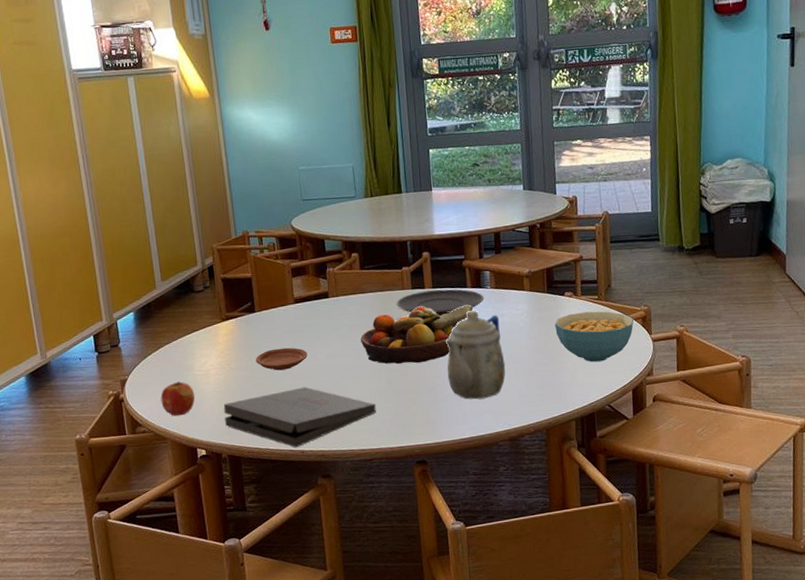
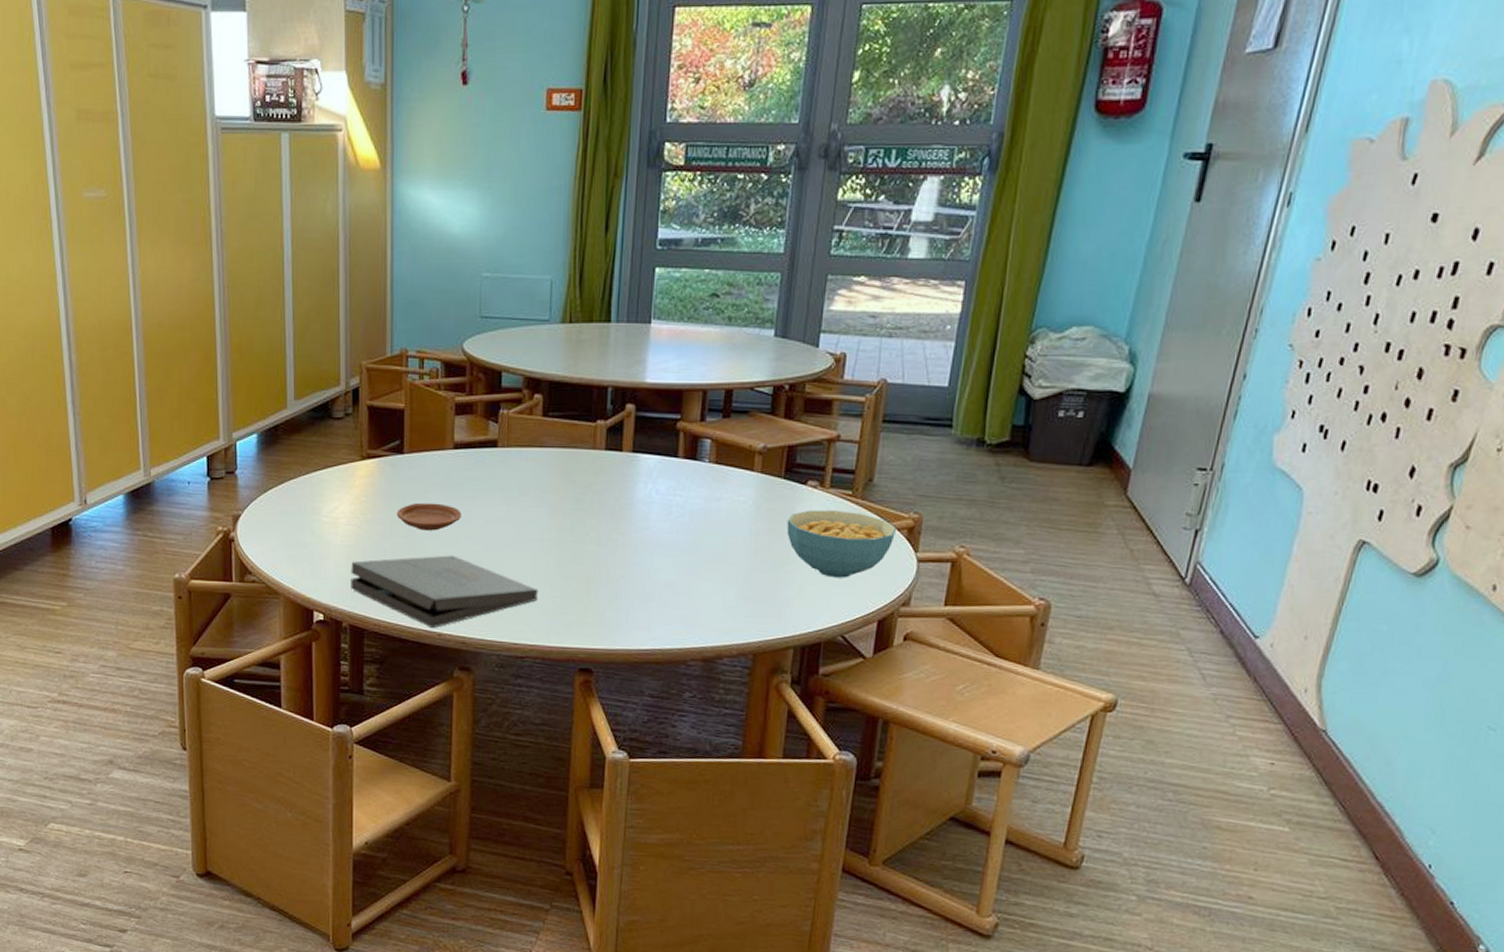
apple: present [160,381,196,416] -> none [278,526,319,569]
fruit bowl: present [361,305,473,364] -> none [531,473,681,546]
plate: present [396,289,484,315] -> none [582,455,698,488]
teapot: present [445,310,506,400] -> none [635,488,714,603]

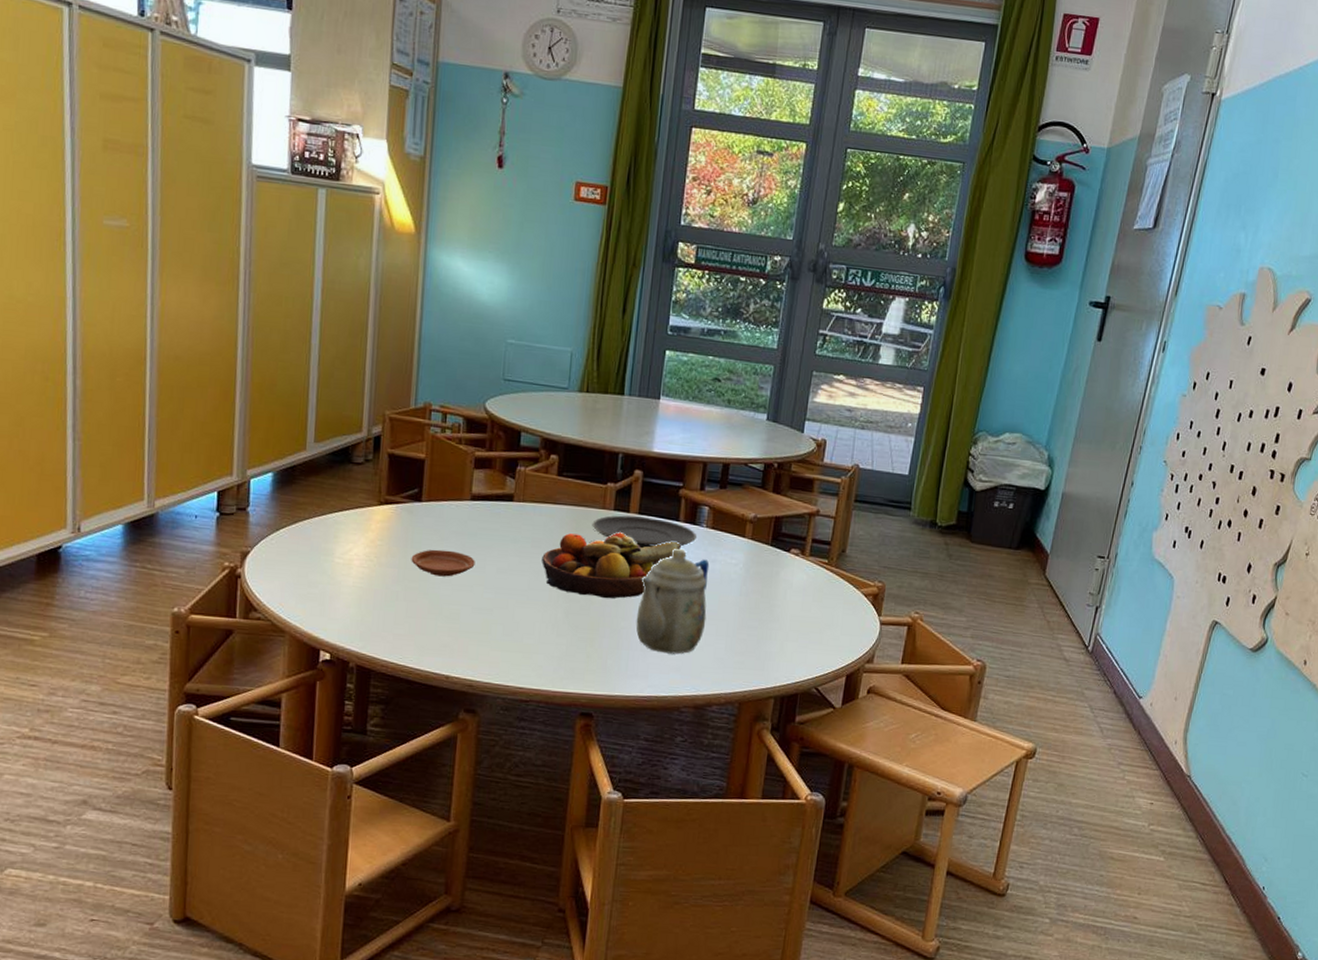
pizza box: present [351,555,538,629] -> none [360,600,545,671]
fruit bowl: none [531,473,681,546] -> present [542,532,681,599]
plate: none [582,455,698,488] -> present [592,515,697,547]
teapot: none [635,488,714,603] -> present [636,549,710,654]
cereal bowl: present [786,510,897,578] -> none [771,574,864,637]

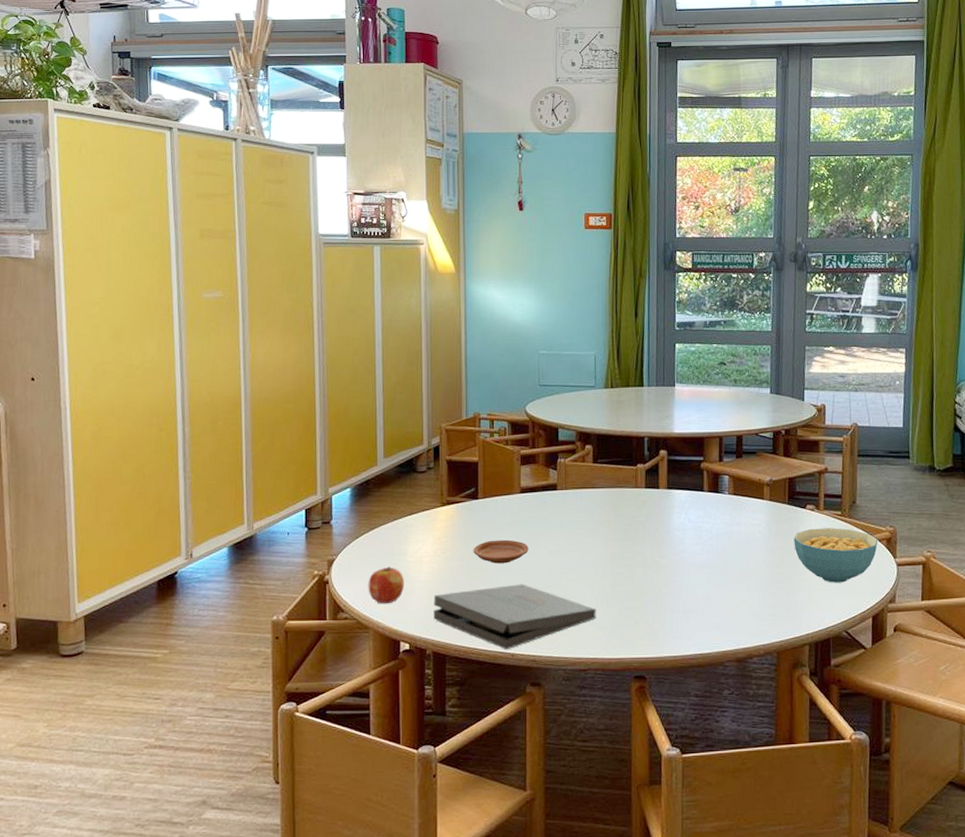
apple: none [286,566,330,608] -> present [368,567,405,604]
pizza box: none [360,600,545,671] -> present [434,584,596,650]
fruit bowl: present [542,532,681,599] -> none [587,507,708,569]
plate: present [592,515,697,547] -> none [627,491,721,517]
teapot: present [636,549,710,654] -> none [675,516,738,613]
cereal bowl: none [771,574,864,637] -> present [793,528,878,583]

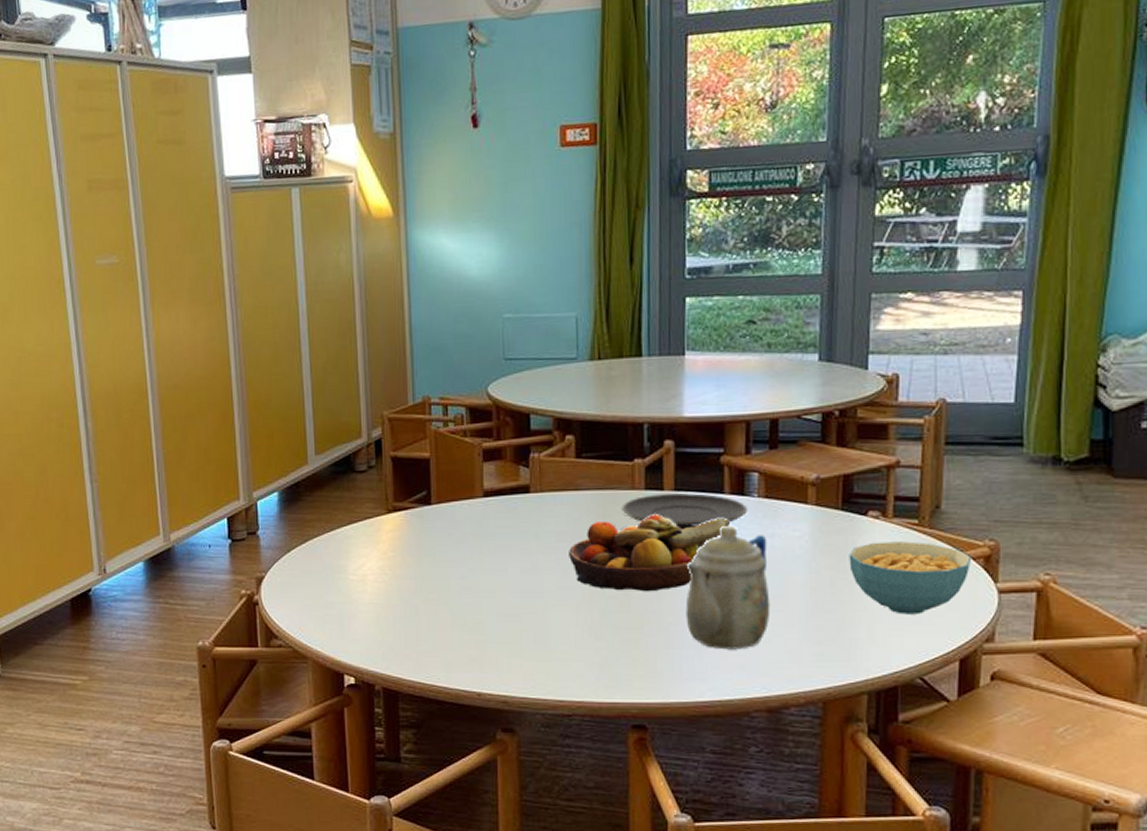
apple: present [368,567,405,604] -> none [303,586,347,630]
pizza box: present [434,584,596,650] -> none [381,609,582,688]
plate: present [473,539,529,564] -> none [427,554,496,584]
fruit bowl: none [587,507,708,569] -> present [569,514,730,592]
plate: none [627,491,721,517] -> present [621,493,747,527]
teapot: none [675,516,738,613] -> present [685,526,771,650]

